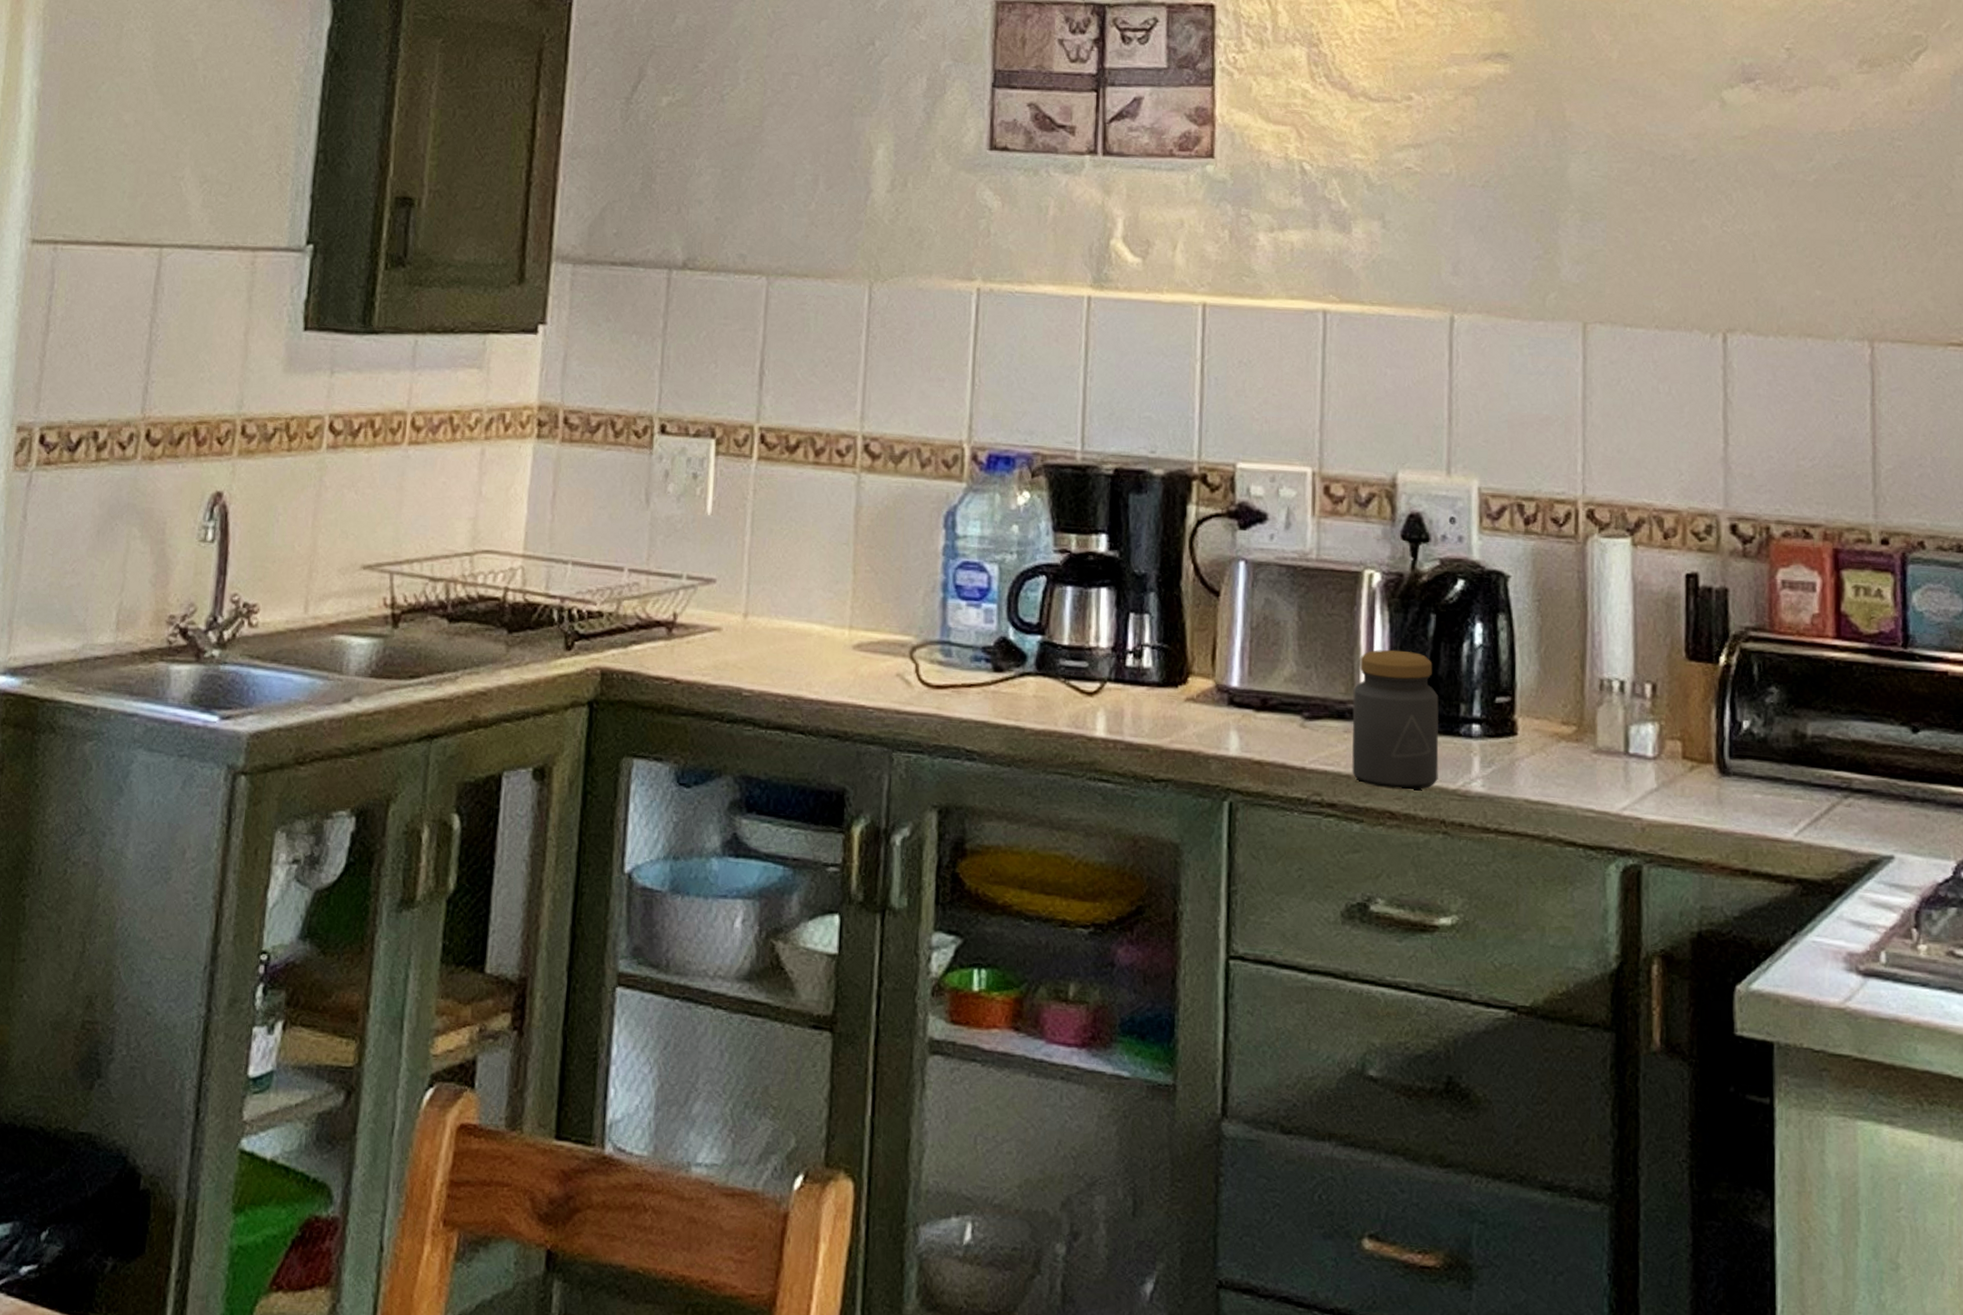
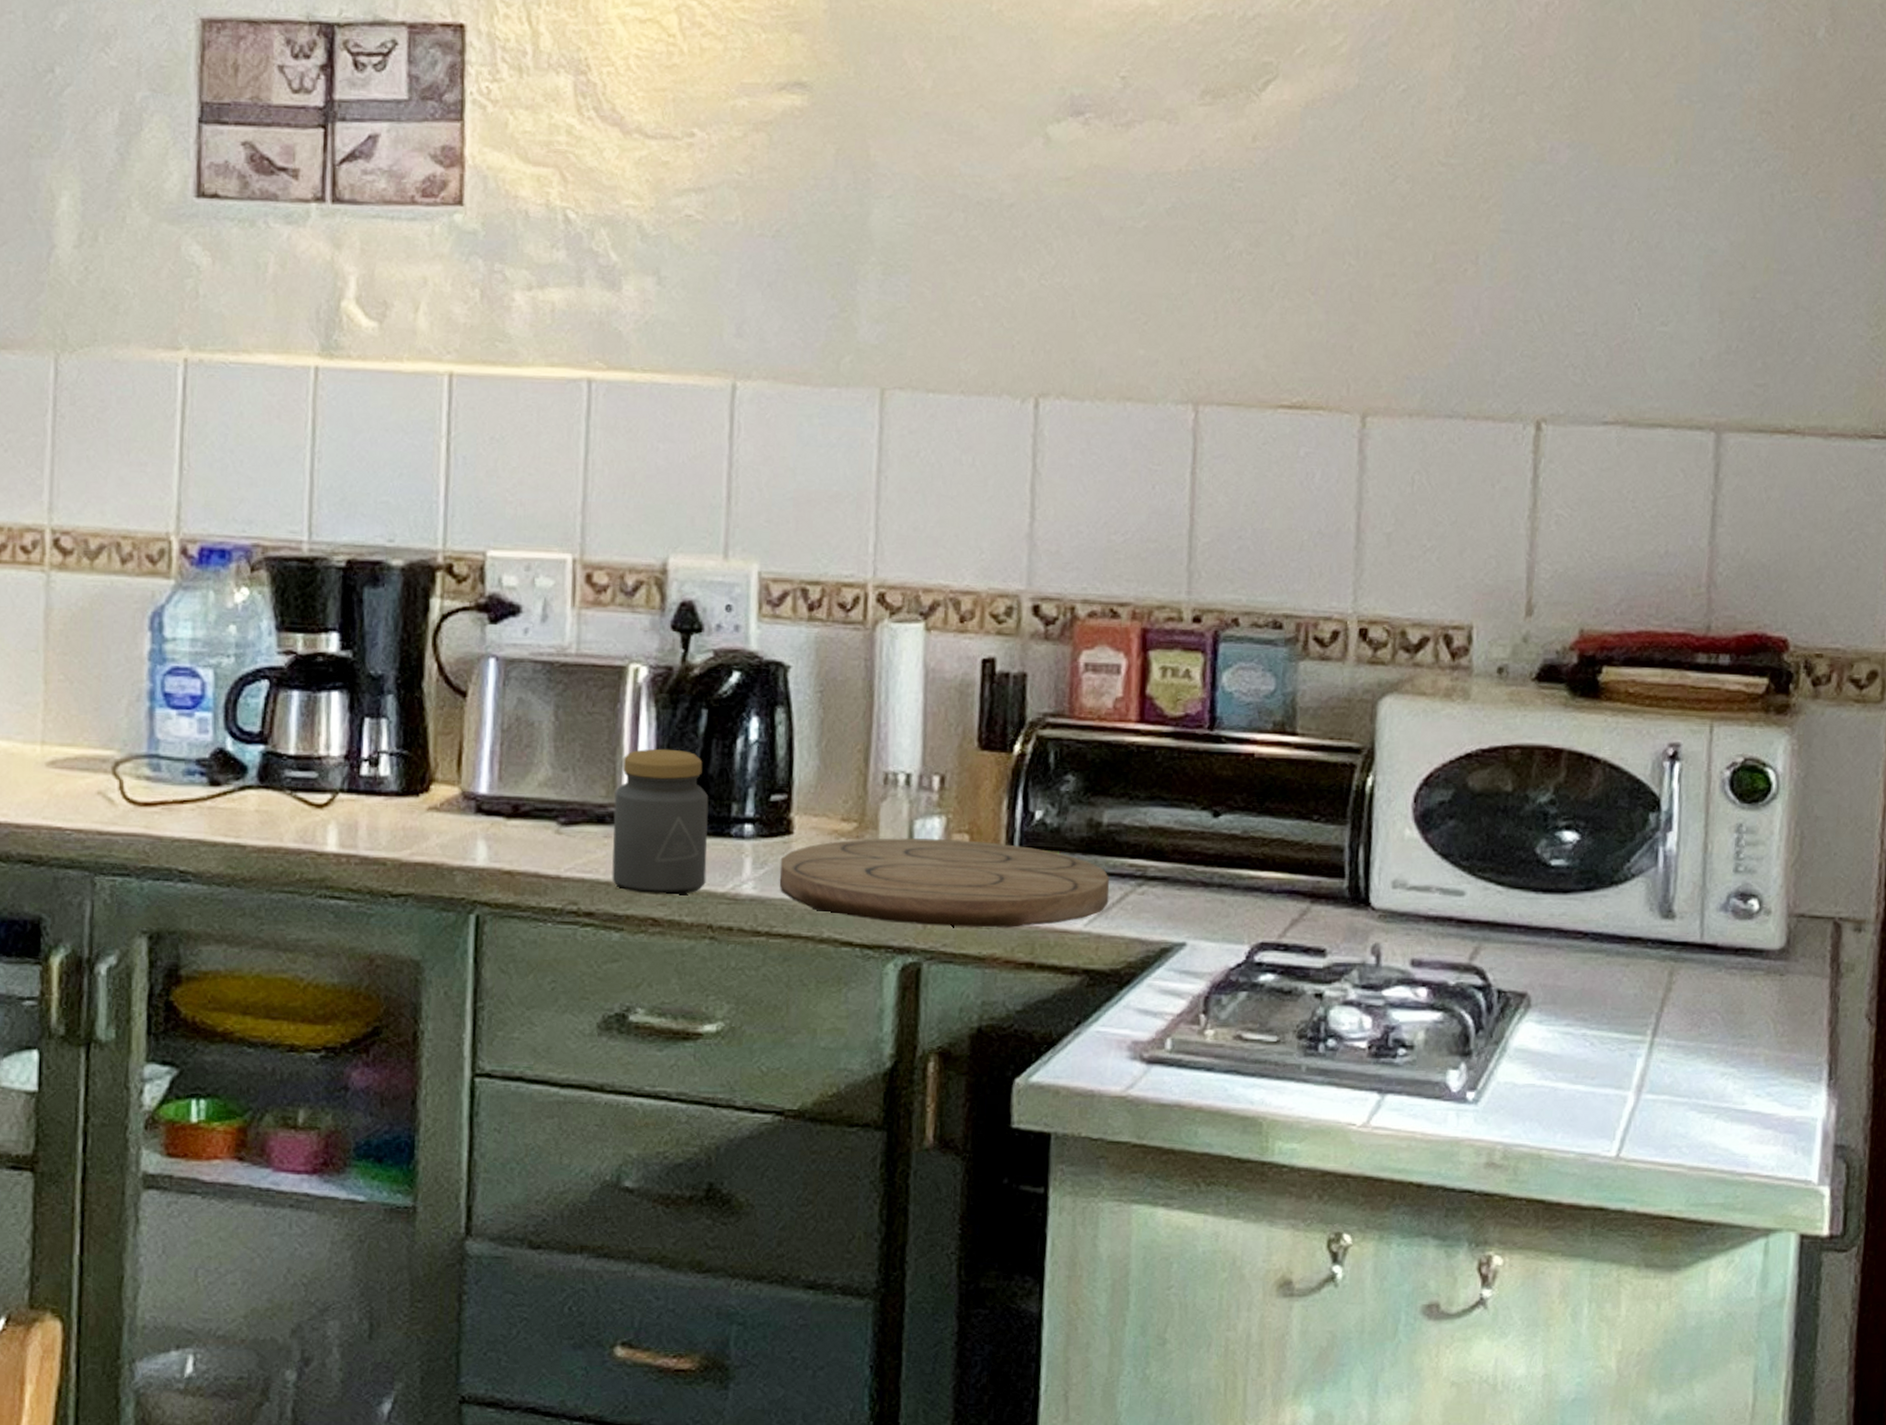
cutting board: none [1506,741,1817,834] -> present [779,837,1110,928]

